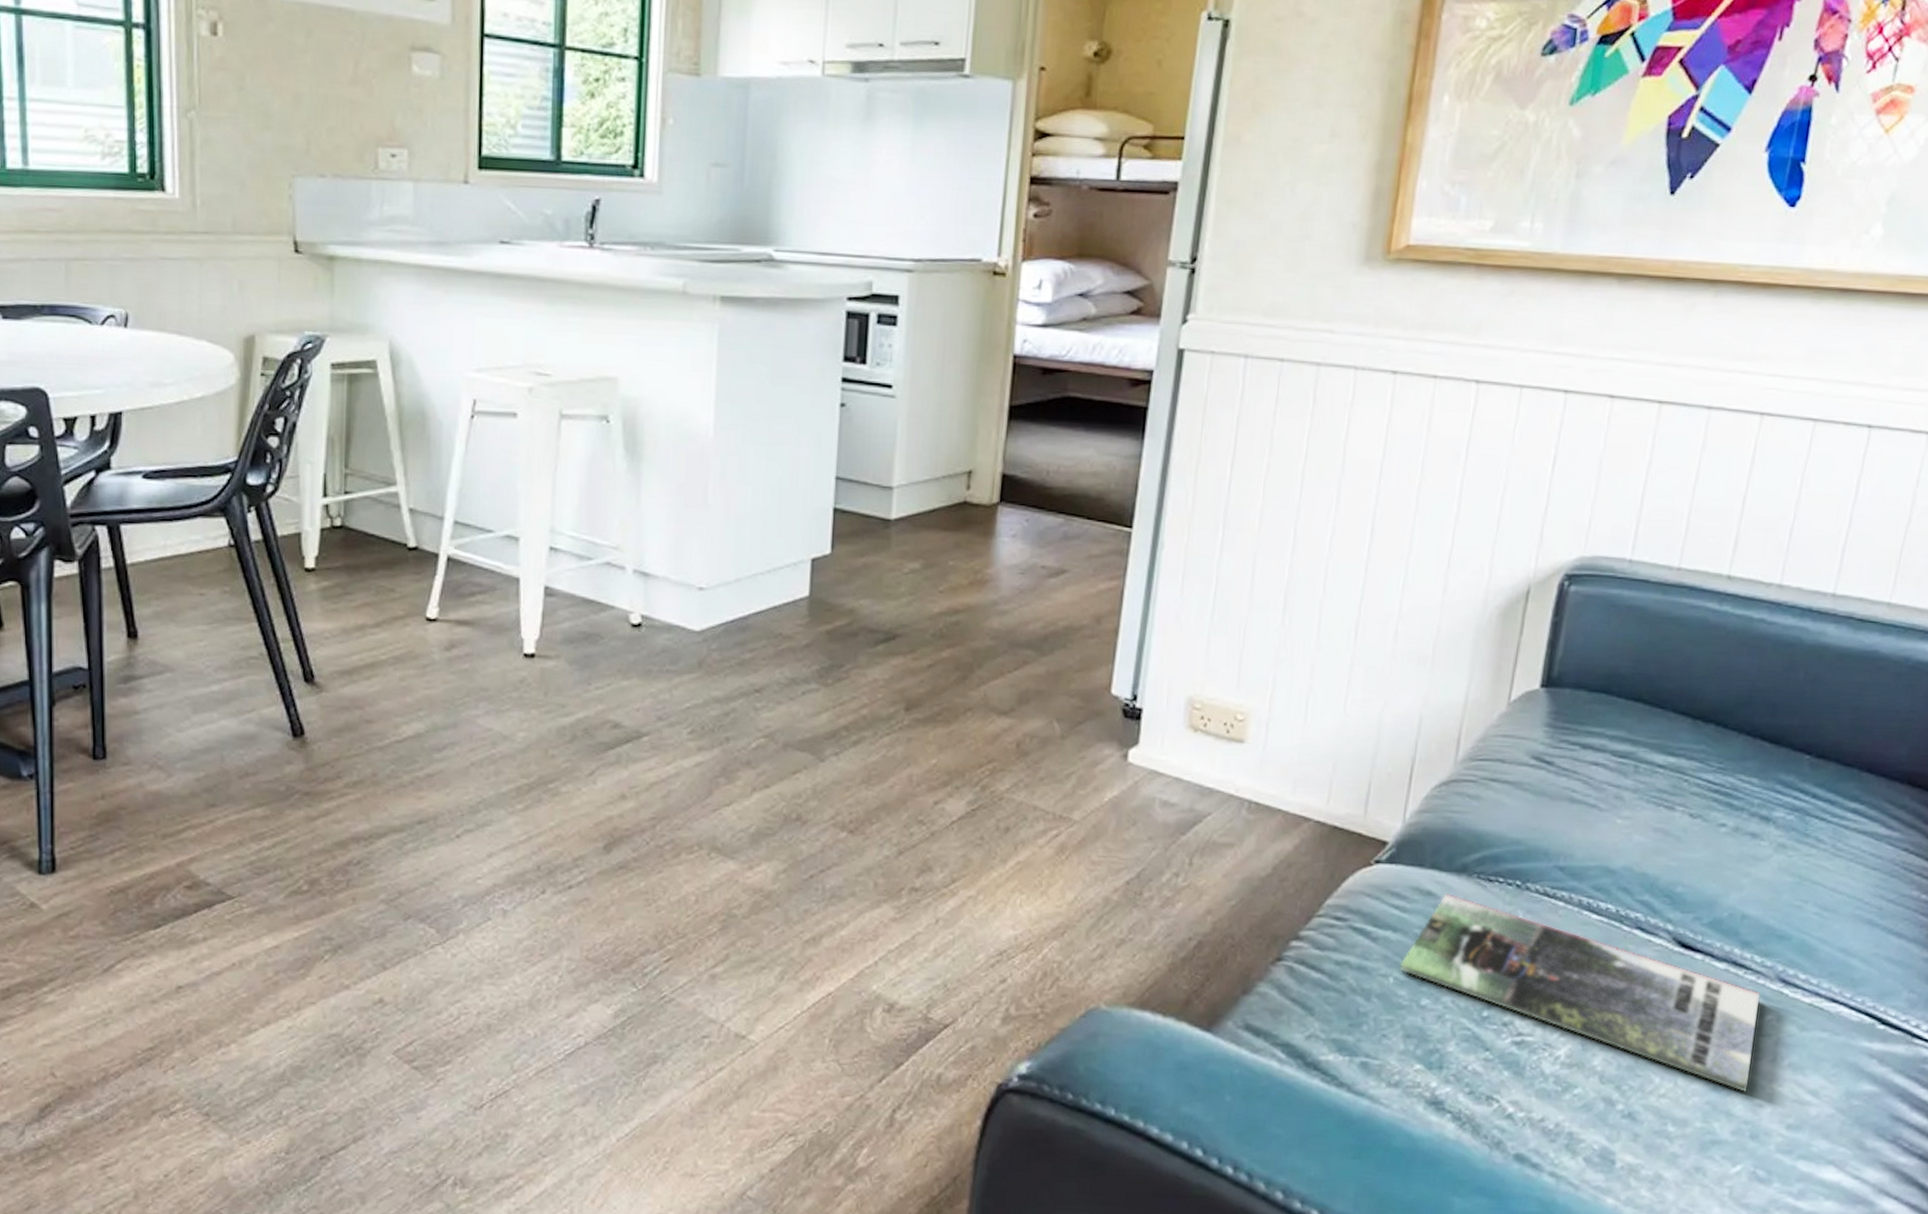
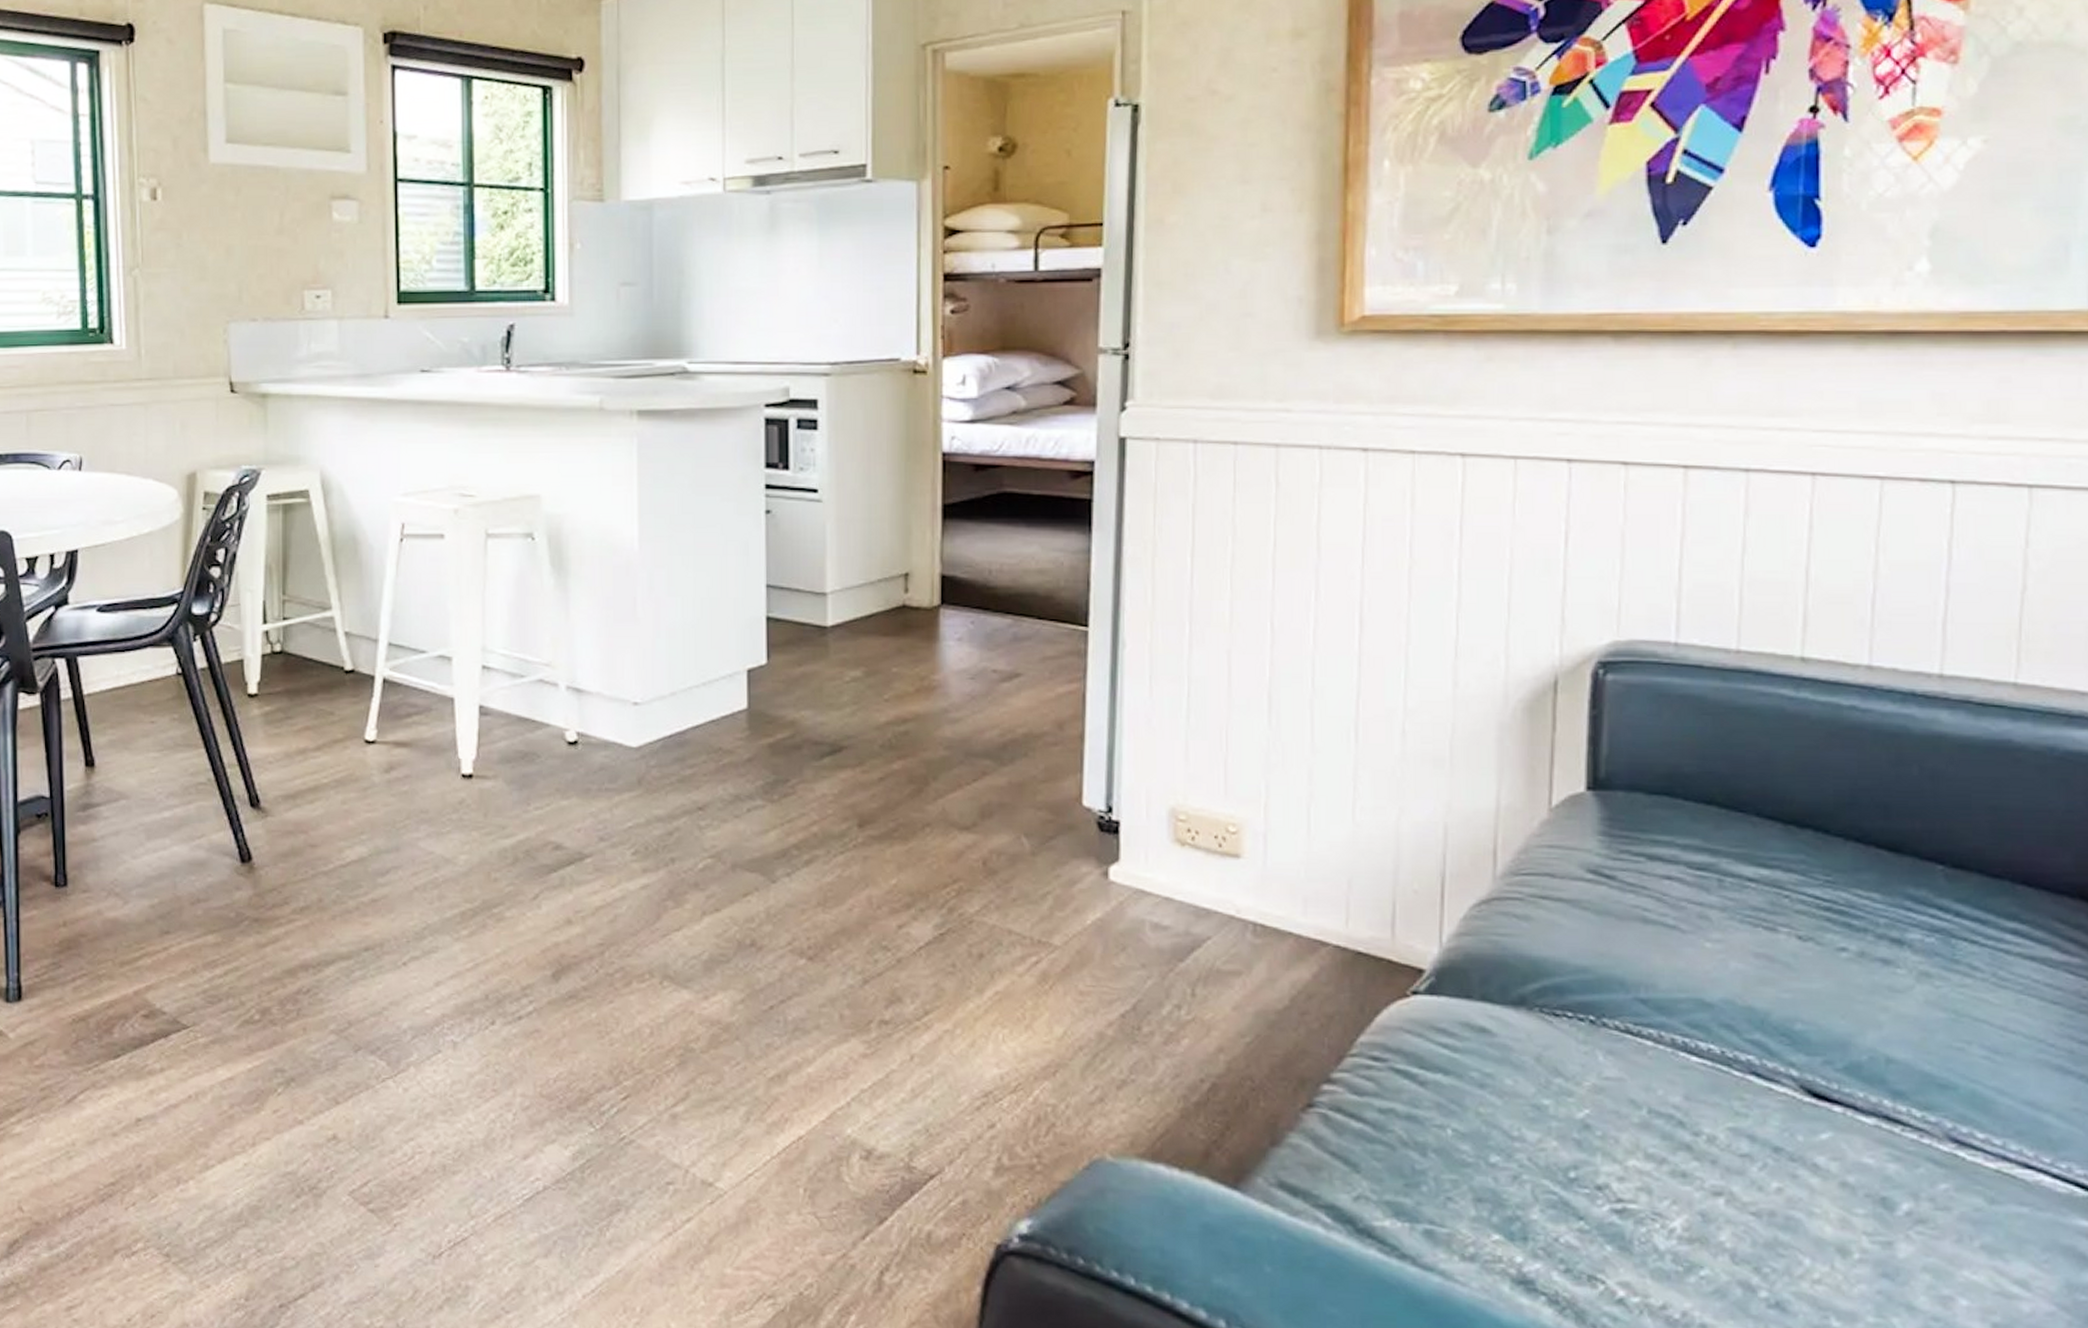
magazine: present [1399,894,1760,1092] -> none [1457,1030,1931,1280]

